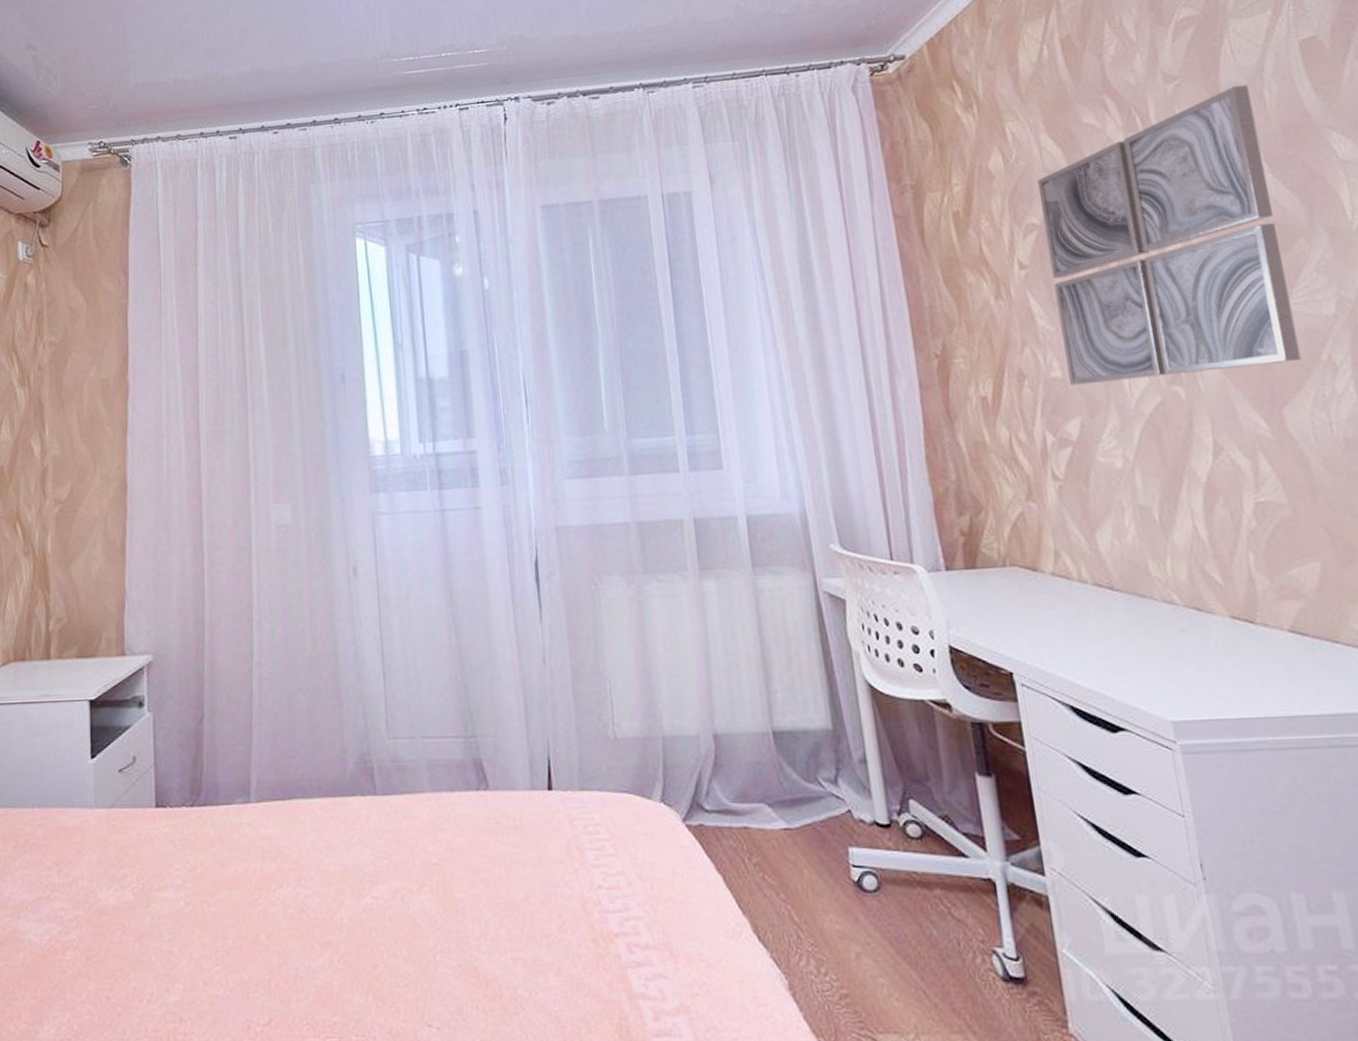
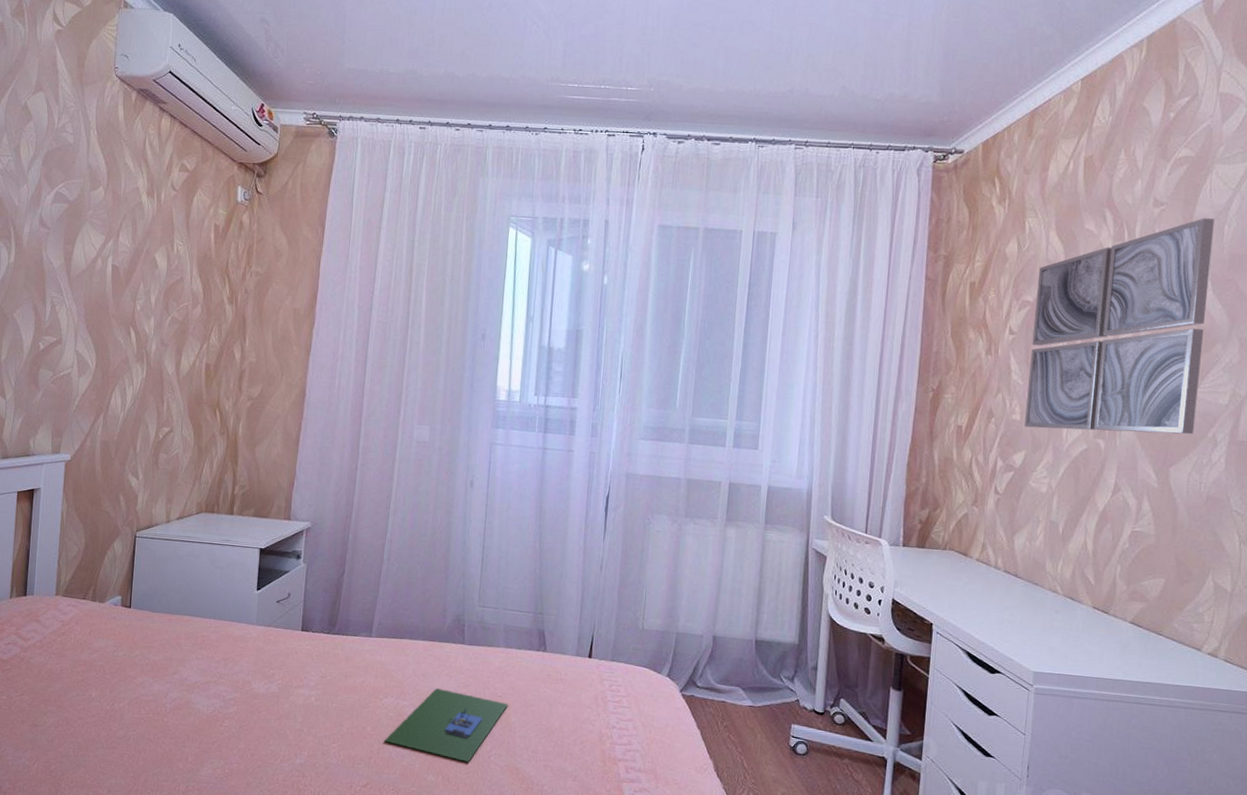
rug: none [285,864,449,968] -> present [384,688,508,762]

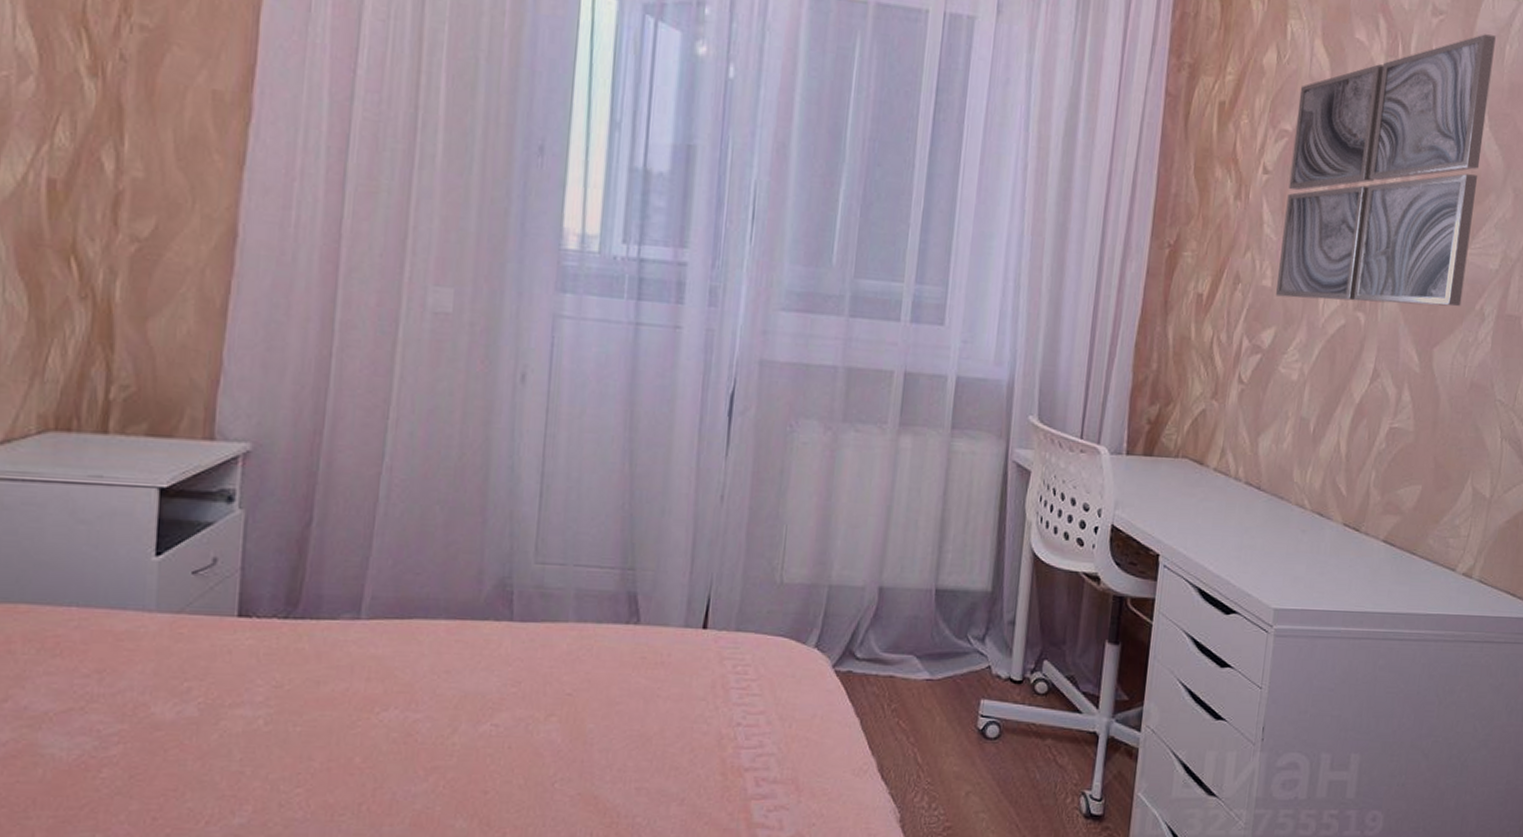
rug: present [384,688,508,762] -> none [383,690,582,795]

